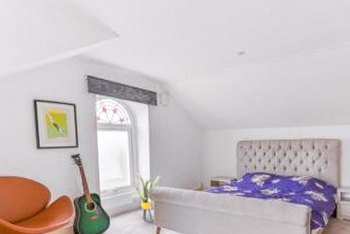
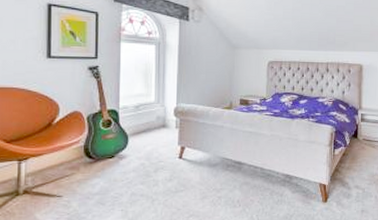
house plant: present [131,172,161,221] -> none [154,88,189,141]

